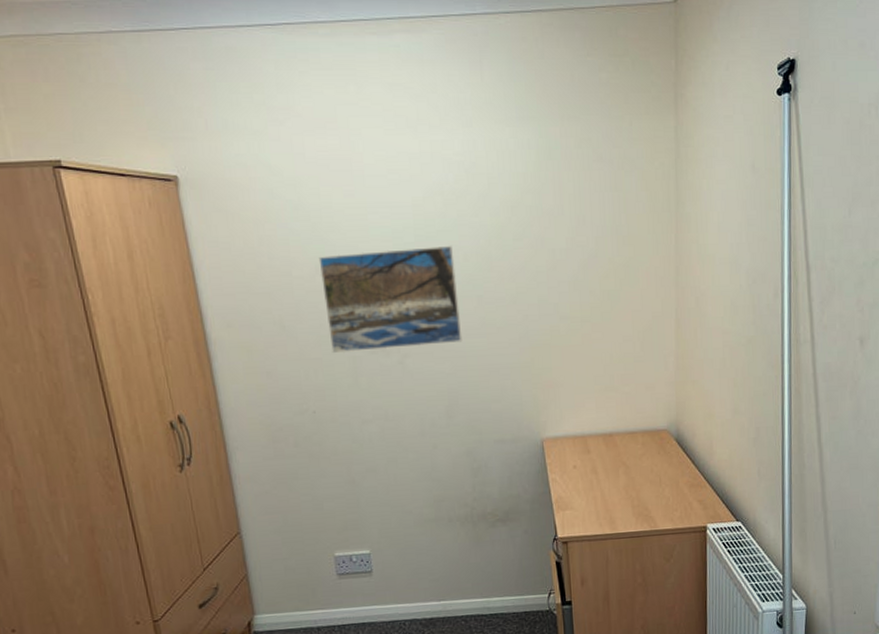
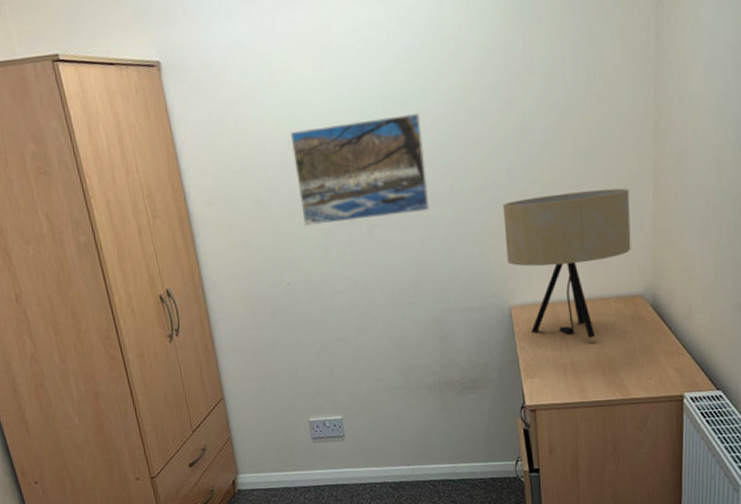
table lamp: none [535,328,656,471] -> present [503,188,631,339]

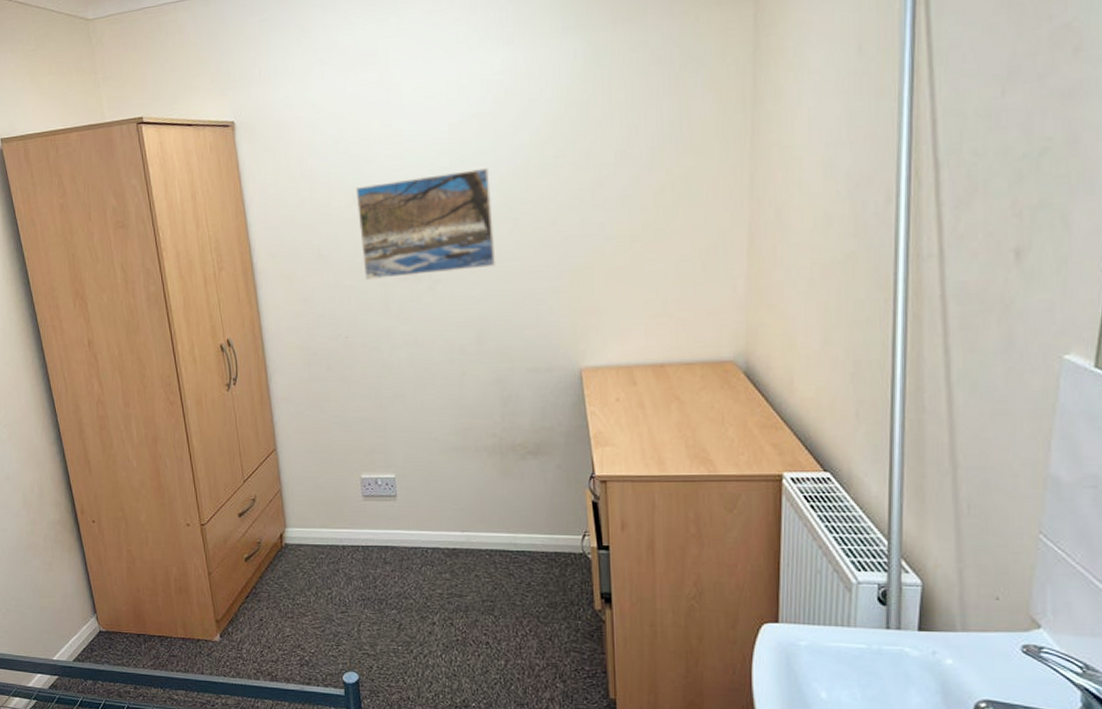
table lamp: present [503,188,631,339] -> none [575,245,721,407]

